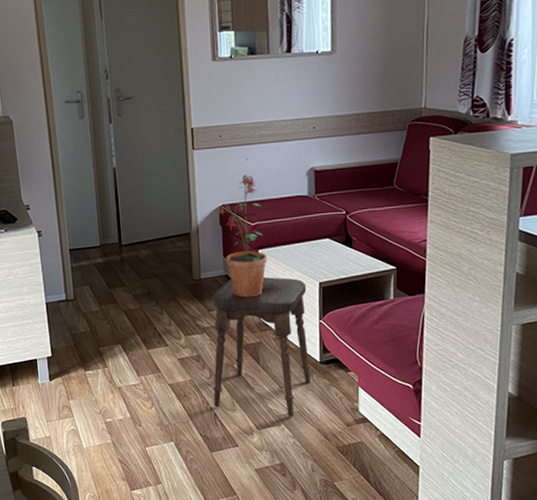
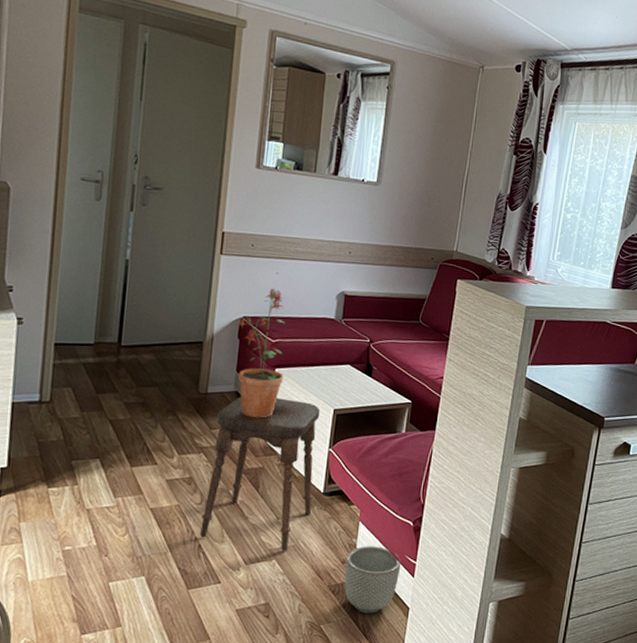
planter: none [350,409,406,472] -> present [344,546,401,614]

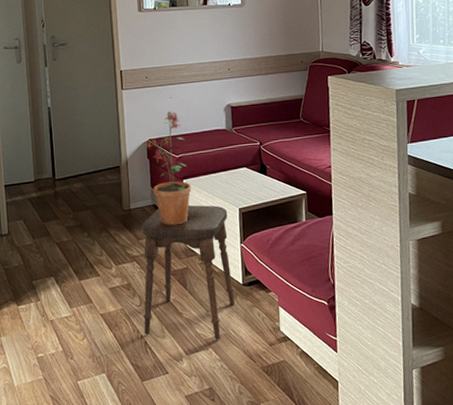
planter: present [344,546,401,614] -> none [272,327,324,390]

